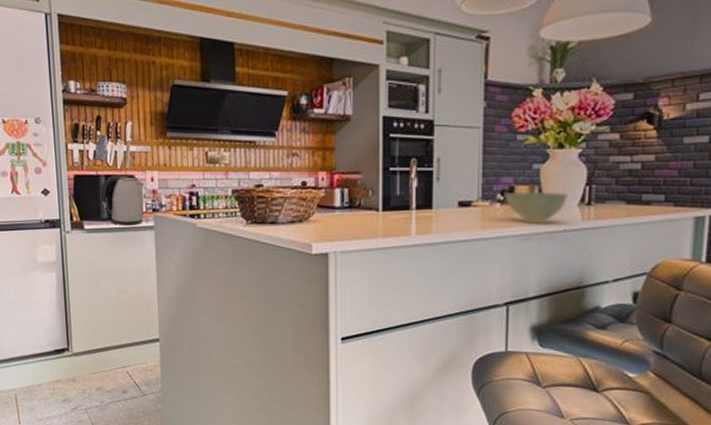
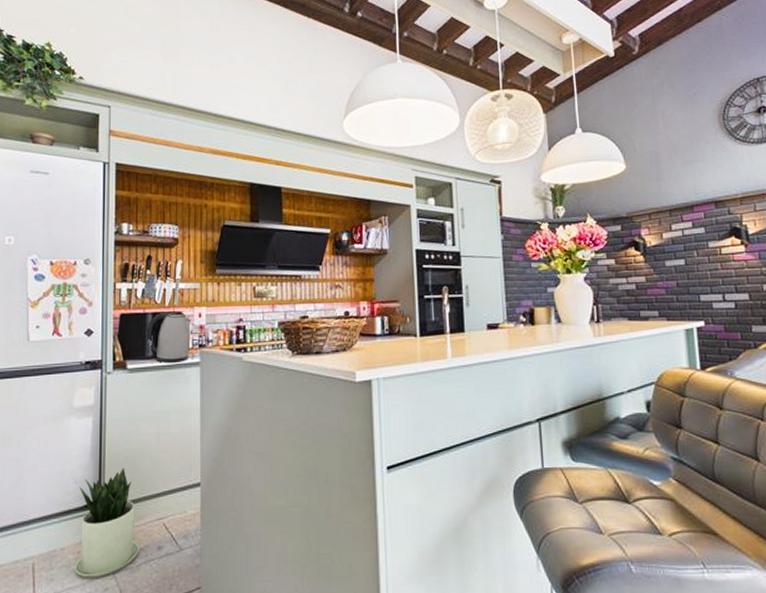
planter: none [49,320,107,411] -> present [74,468,140,578]
bowl: present [503,191,569,224] -> none [525,312,580,342]

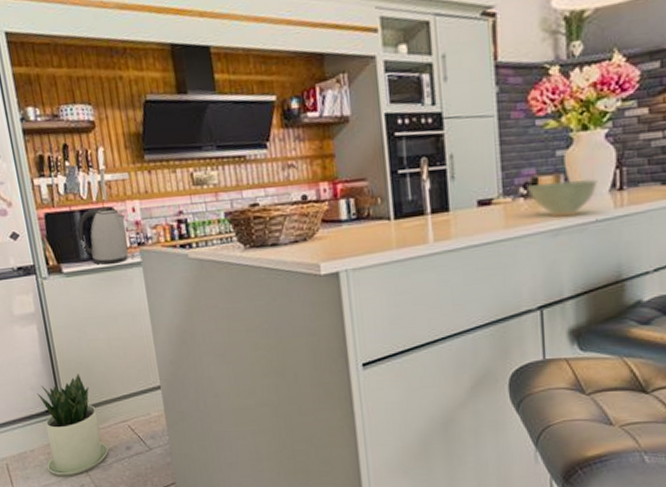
bowl: none [525,312,580,342] -> present [526,178,598,218]

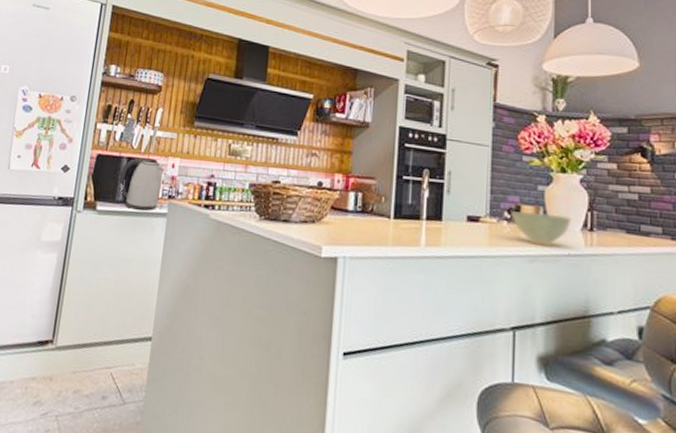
planter: present [37,374,109,476] -> none [19,309,86,417]

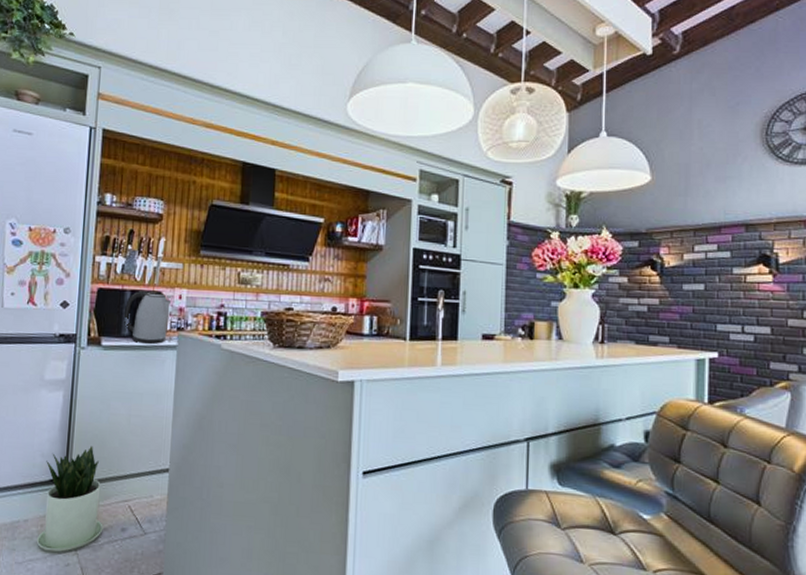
planter: none [19,309,86,417] -> present [36,446,104,553]
bowl: present [510,210,572,247] -> none [524,326,584,360]

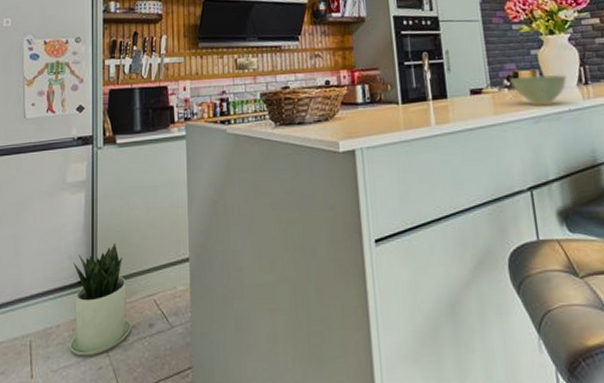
kettle: present [124,290,172,345] -> none [135,85,177,138]
bowl: none [524,326,584,360] -> present [509,74,567,106]

